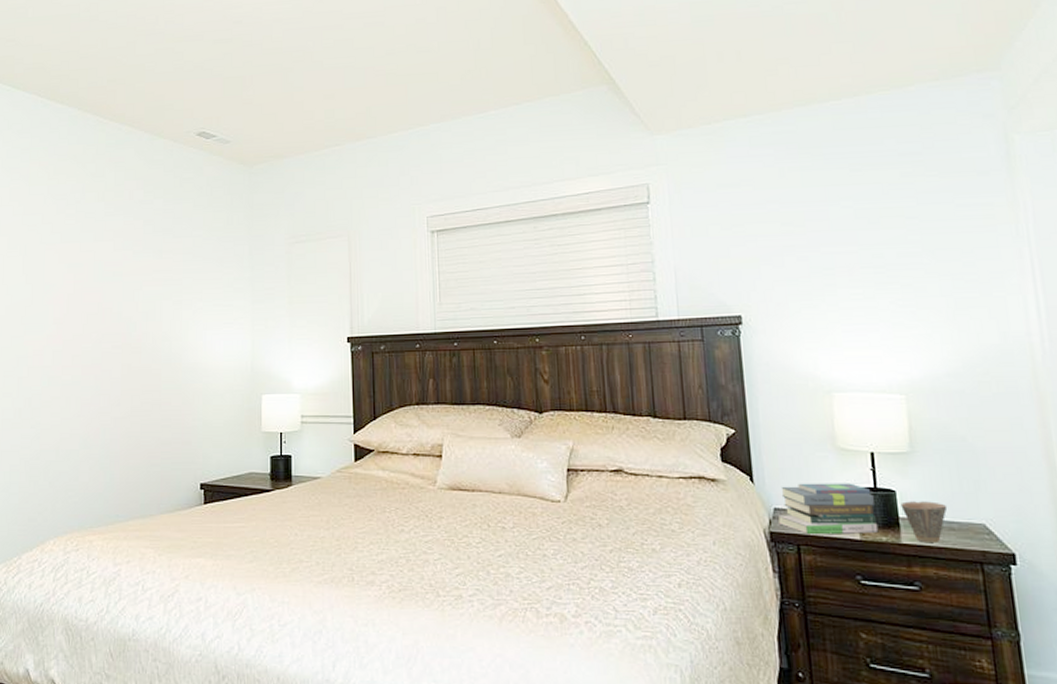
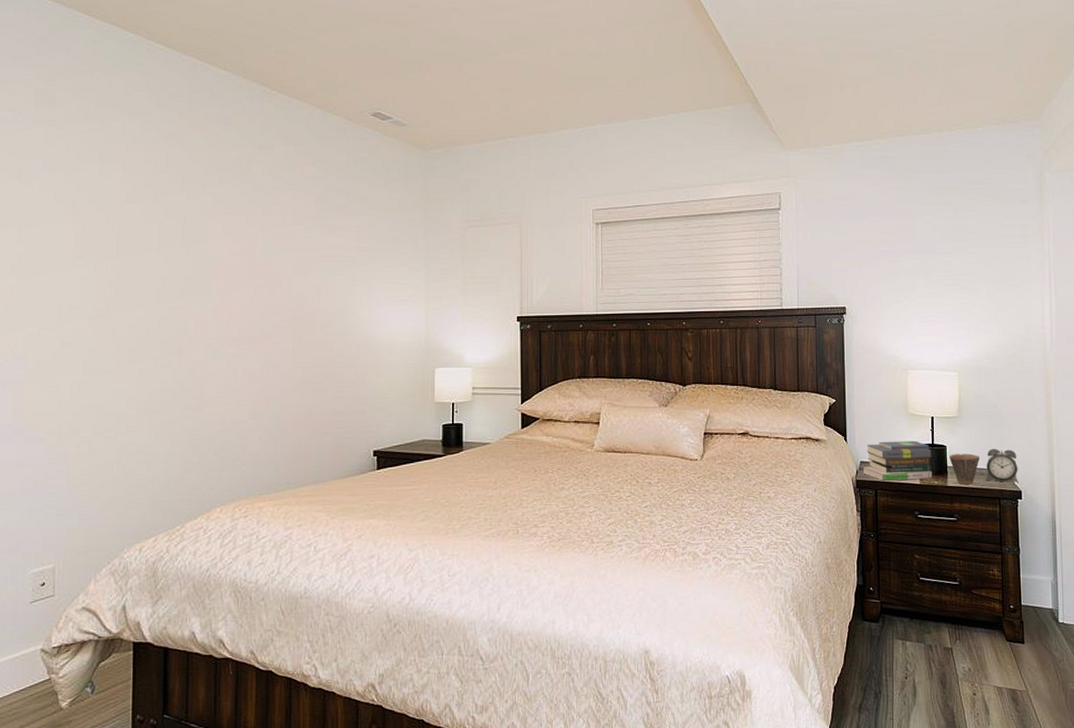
alarm clock: none [957,495,1010,544] -> present [985,448,1019,484]

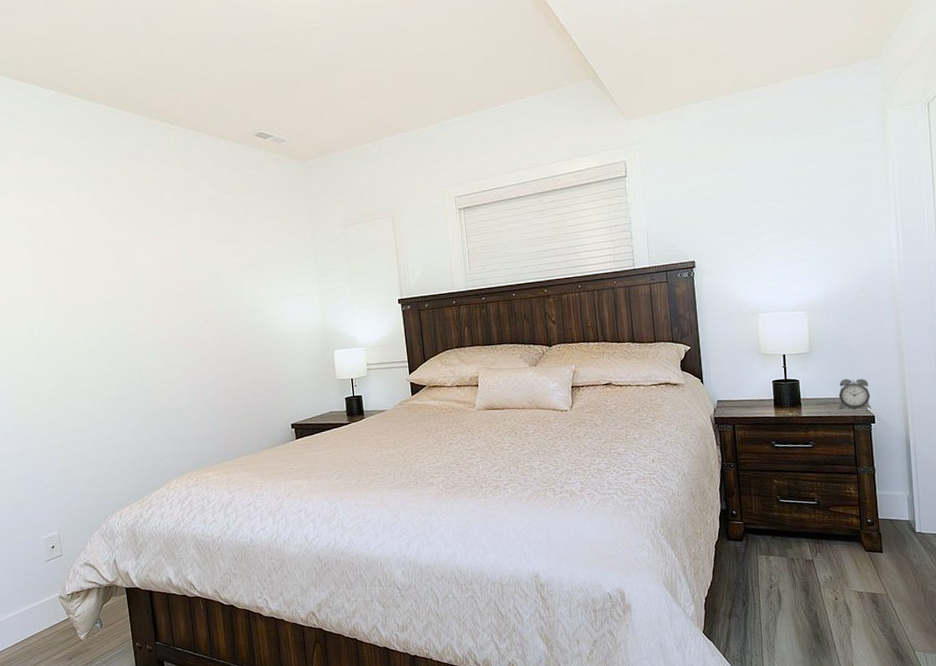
books: present [863,440,933,482] -> none [720,377,787,417]
cup: present [949,453,980,486] -> none [802,385,833,415]

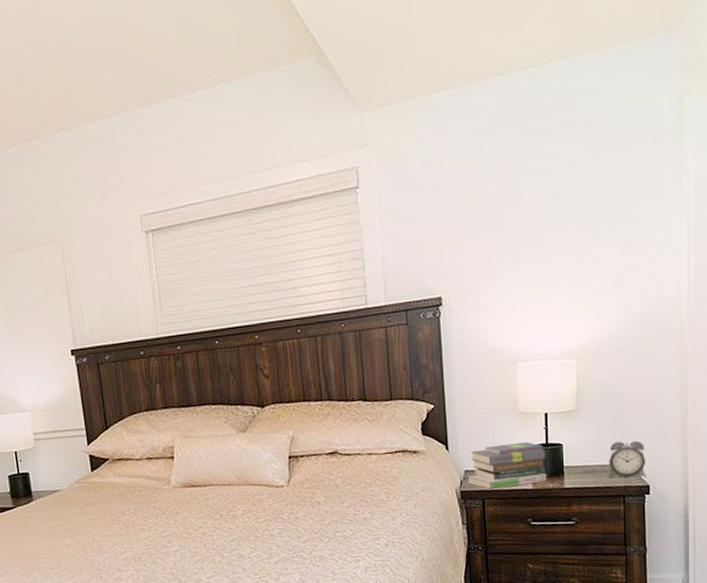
books: none [720,377,787,417] -> present [468,441,547,490]

